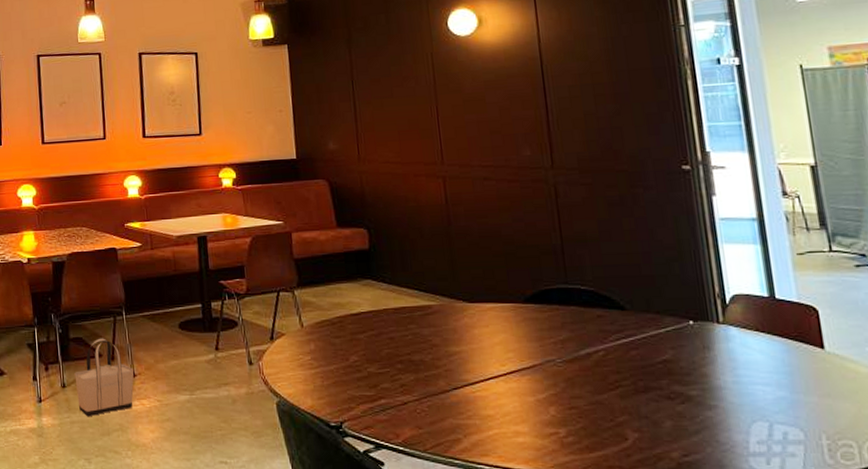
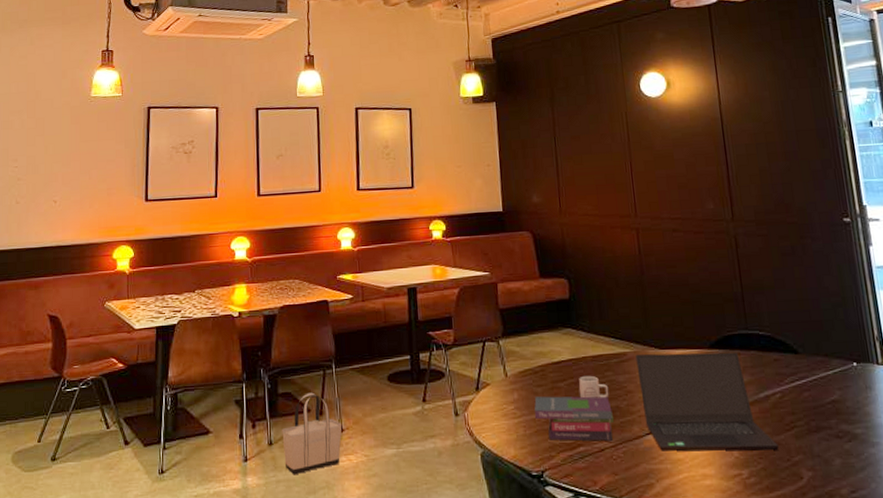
books: none [332,348,419,394] -> present [534,396,615,441]
mug: none [379,328,413,351] -> present [578,375,609,399]
laptop: none [441,307,601,409] -> present [635,352,779,451]

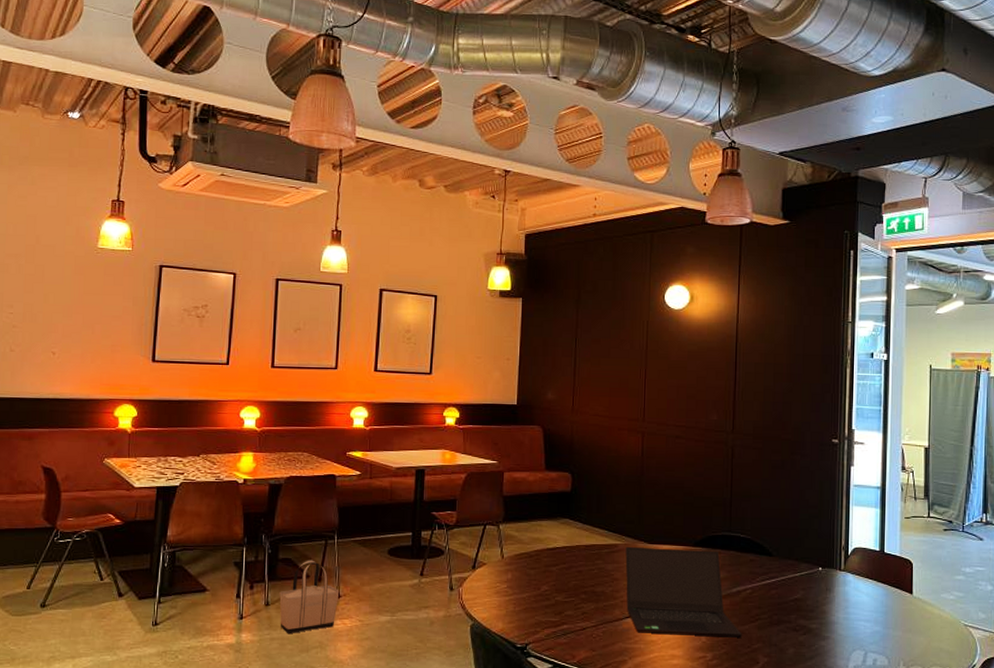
books: present [534,396,615,441] -> none [525,578,599,621]
mug: present [578,375,609,399] -> none [569,562,597,583]

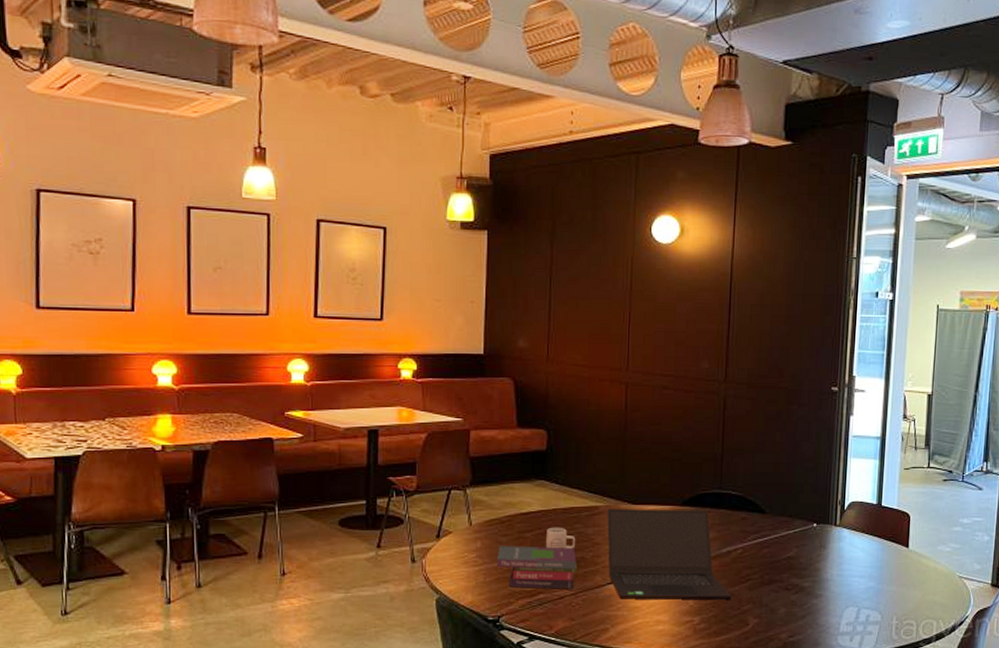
shopping bag: present [279,560,340,634] -> none [213,535,284,618]
books: none [525,578,599,621] -> present [496,546,578,589]
mug: none [569,562,597,583] -> present [545,527,576,549]

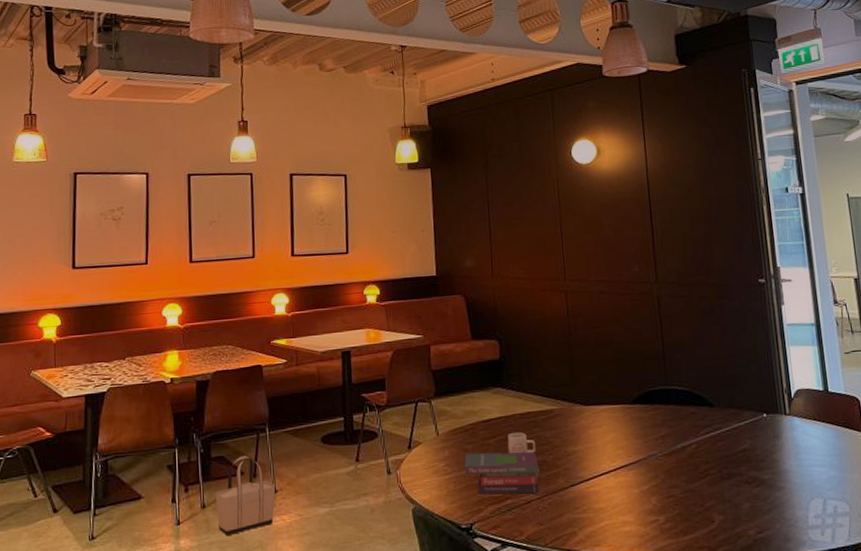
shopping bag: none [213,535,284,618] -> present [215,455,276,537]
laptop: present [607,508,732,600] -> none [562,406,693,501]

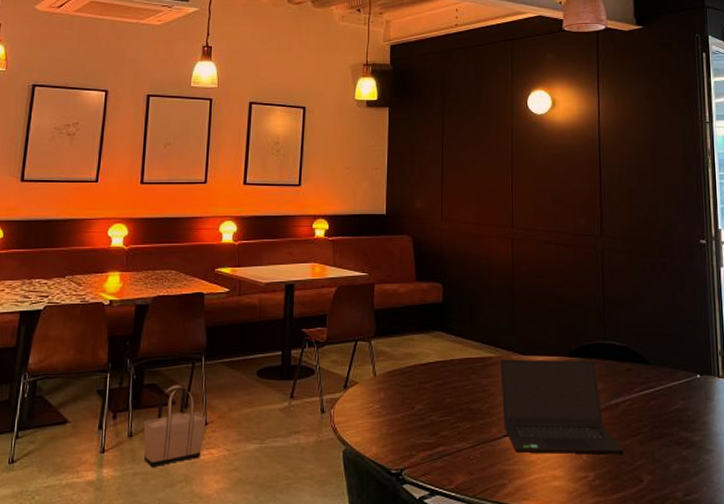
books: present [464,451,541,495] -> none [398,396,475,442]
mug: present [507,432,536,454] -> none [443,377,472,400]
laptop: none [562,406,693,501] -> present [500,359,624,454]

